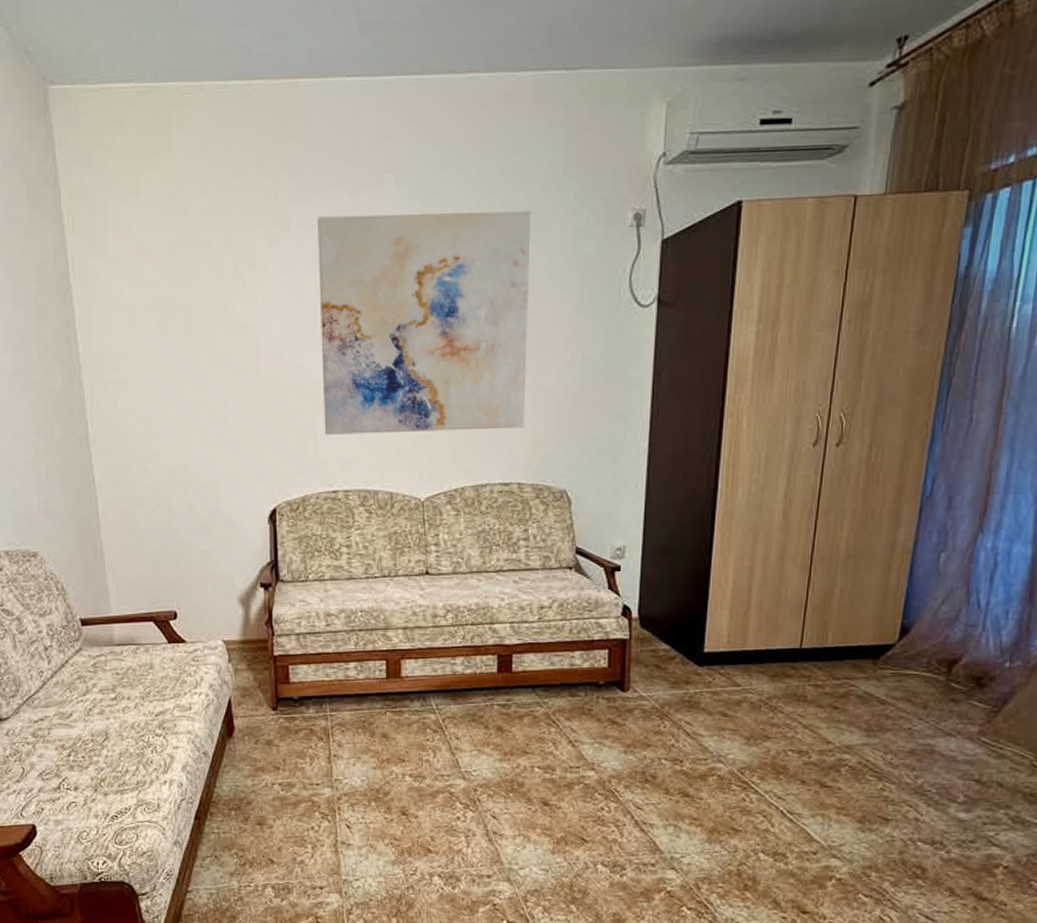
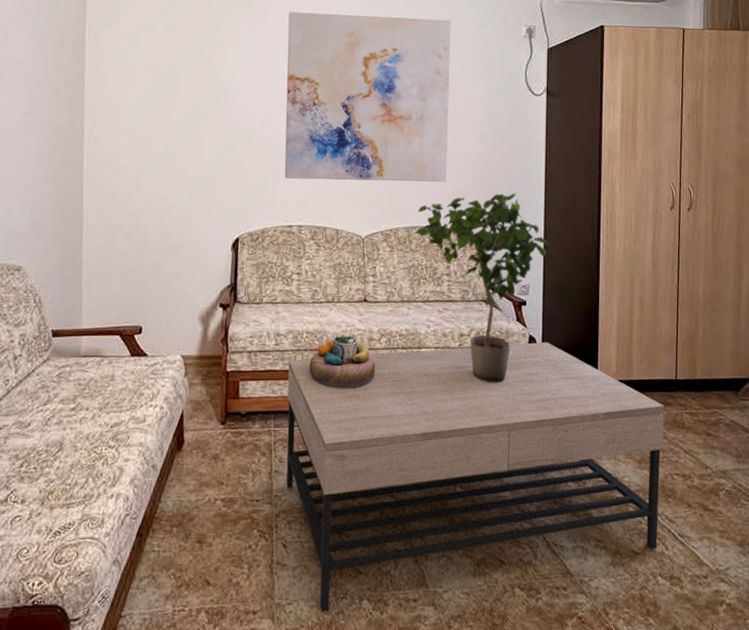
coffee table: none [341,611,783,887] -> present [286,341,665,612]
decorative bowl: none [366,611,442,670] -> present [309,334,376,389]
potted plant: none [485,436,650,660] -> present [415,193,547,384]

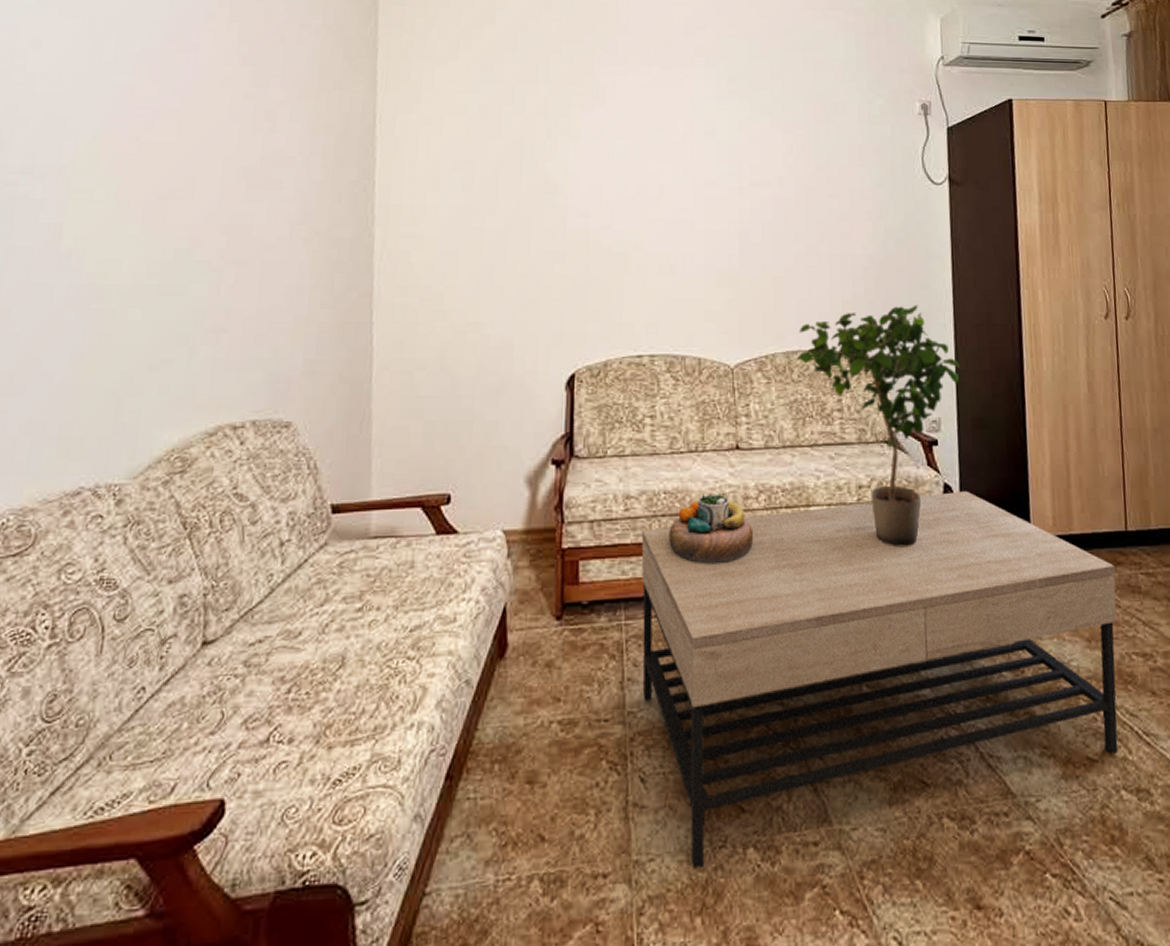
wall art: present [284,12,451,182] -> none [630,90,833,296]

